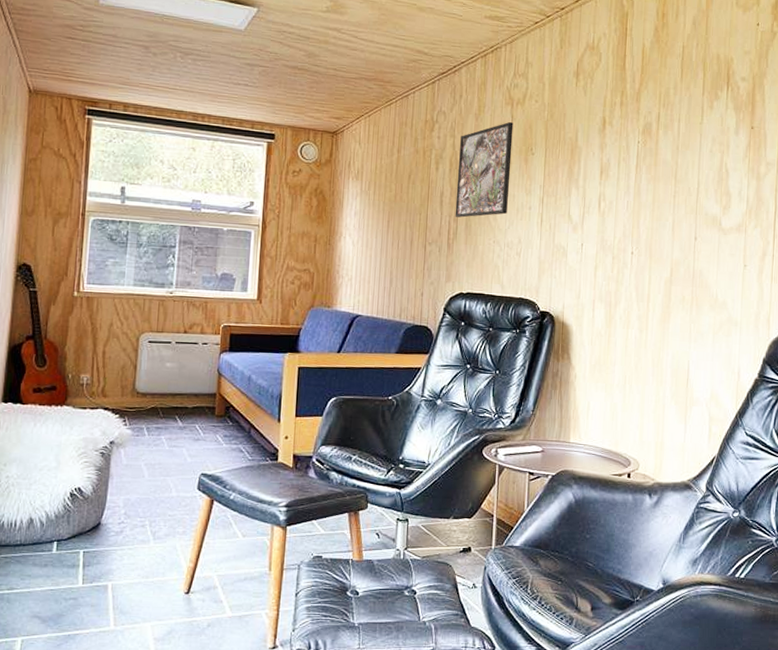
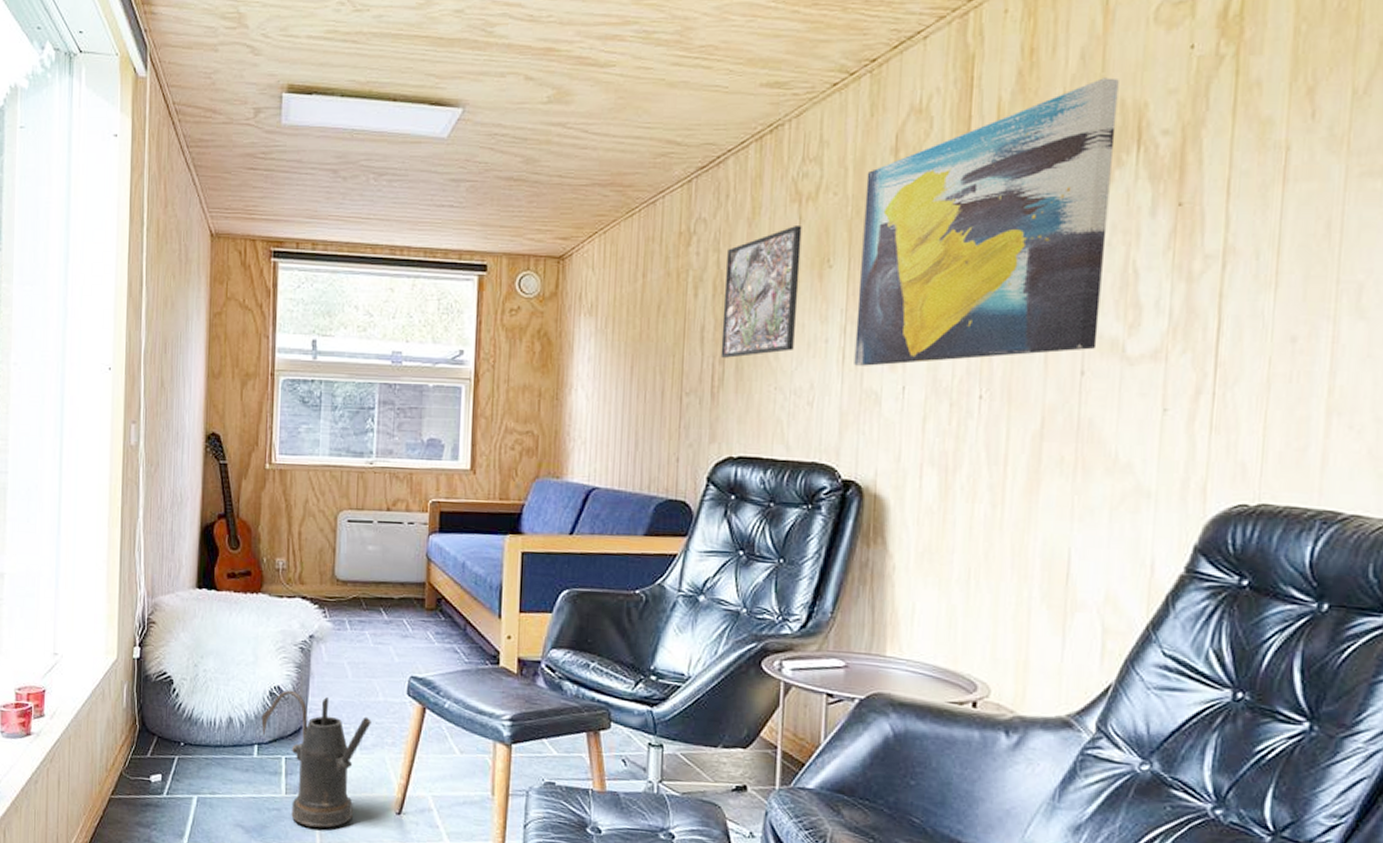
watering can: none [61,490,165,613] -> present [261,690,371,828]
wall art: none [549,38,716,228] -> present [854,77,1119,366]

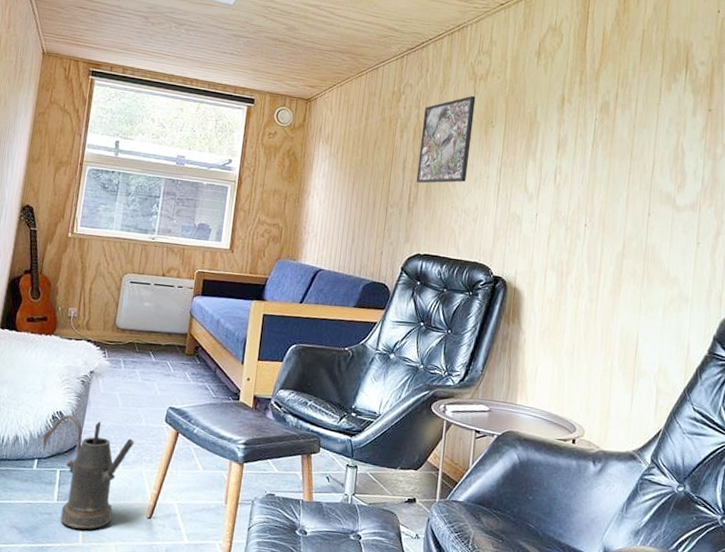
wall art: present [854,77,1119,366] -> none [505,23,676,200]

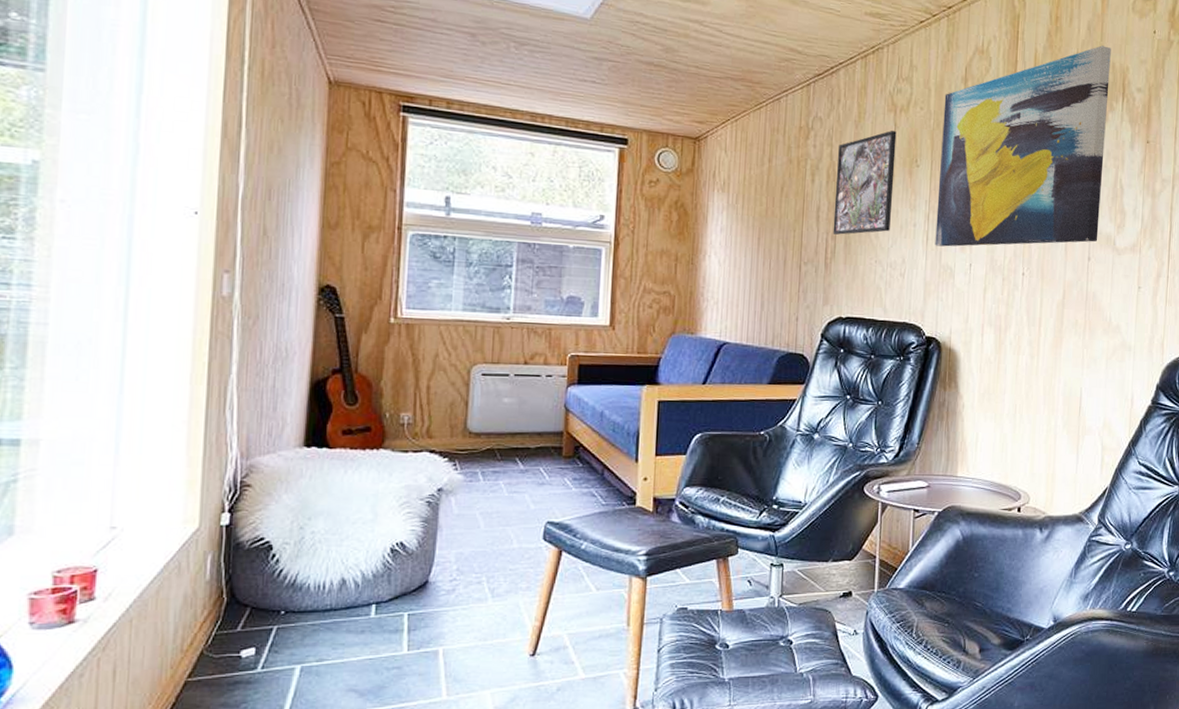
watering can: present [42,414,134,530] -> none [380,545,505,682]
wall art: none [505,23,676,200] -> present [935,45,1111,247]

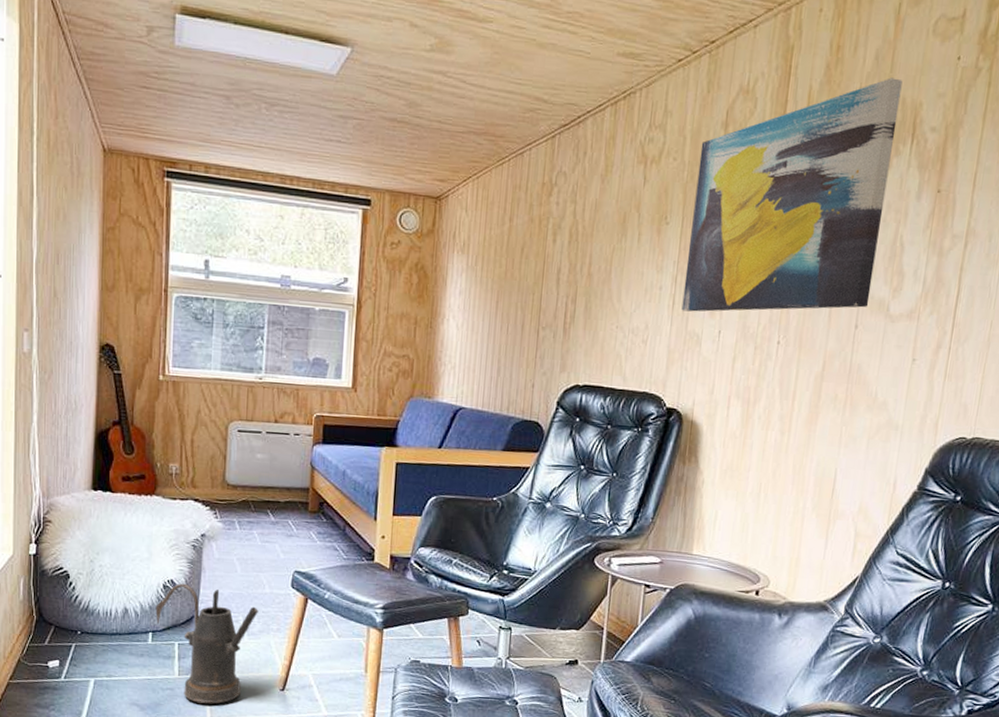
watering can: none [380,545,505,682] -> present [155,583,258,705]
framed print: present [833,131,897,235] -> none [573,185,646,299]

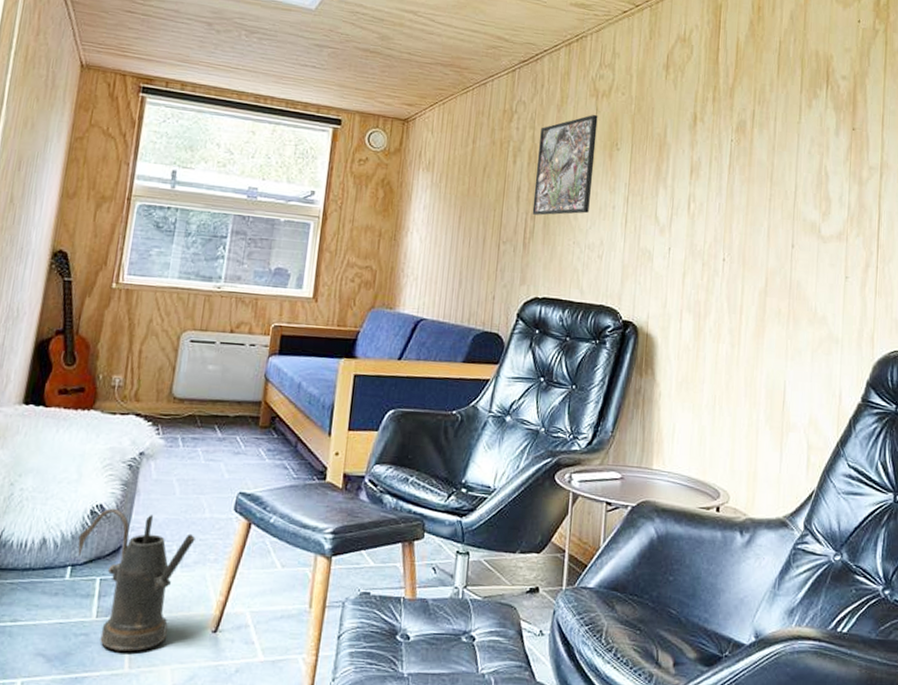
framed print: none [573,185,646,299] -> present [532,115,598,216]
wall art: present [681,77,903,312] -> none [633,34,815,230]

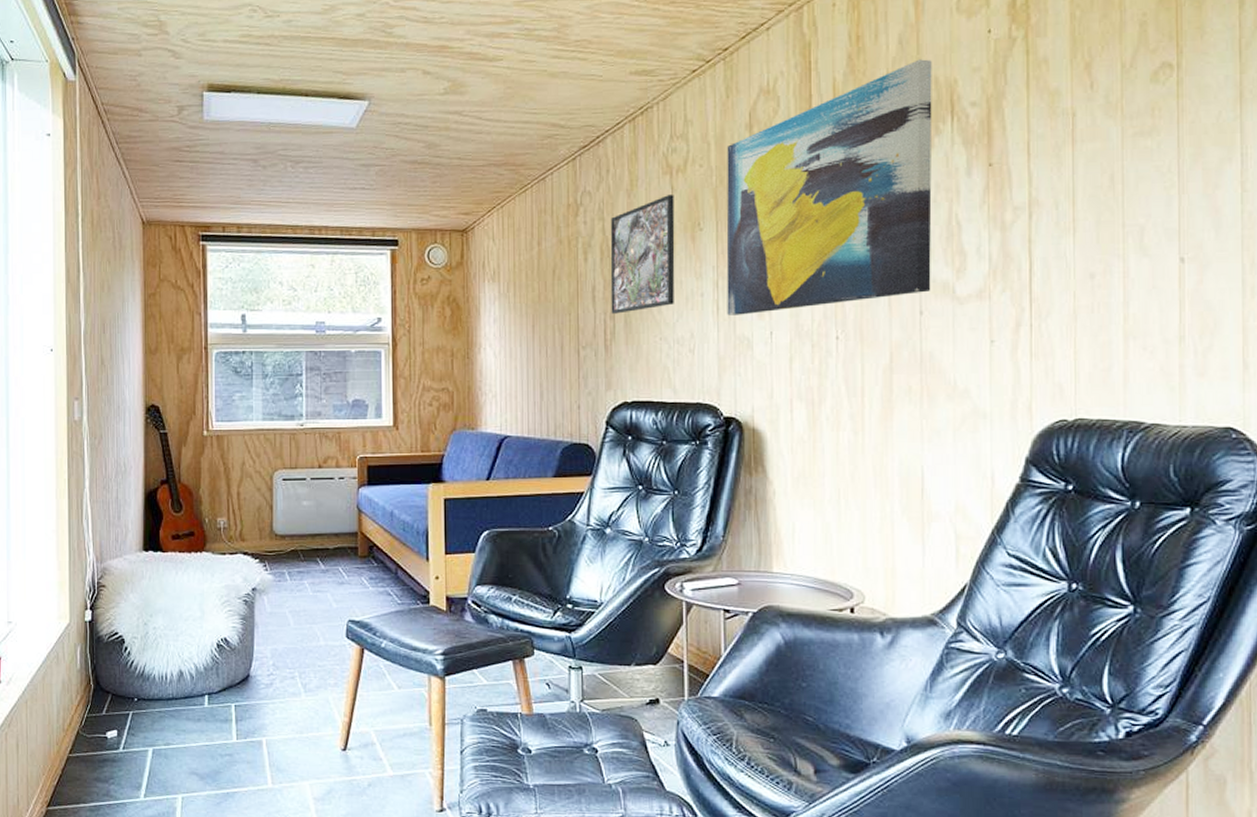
watering can: present [78,508,196,653] -> none [210,641,314,770]
wall art: none [633,34,815,230] -> present [726,59,932,316]

